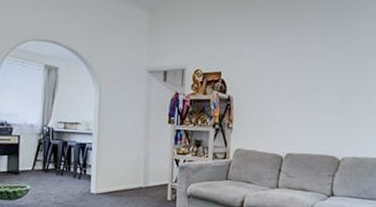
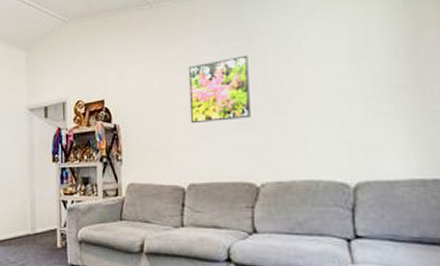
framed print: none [293,50,346,104] -> present [188,55,251,123]

